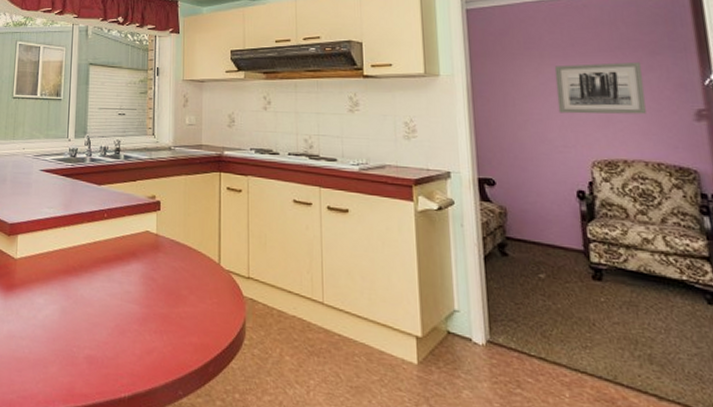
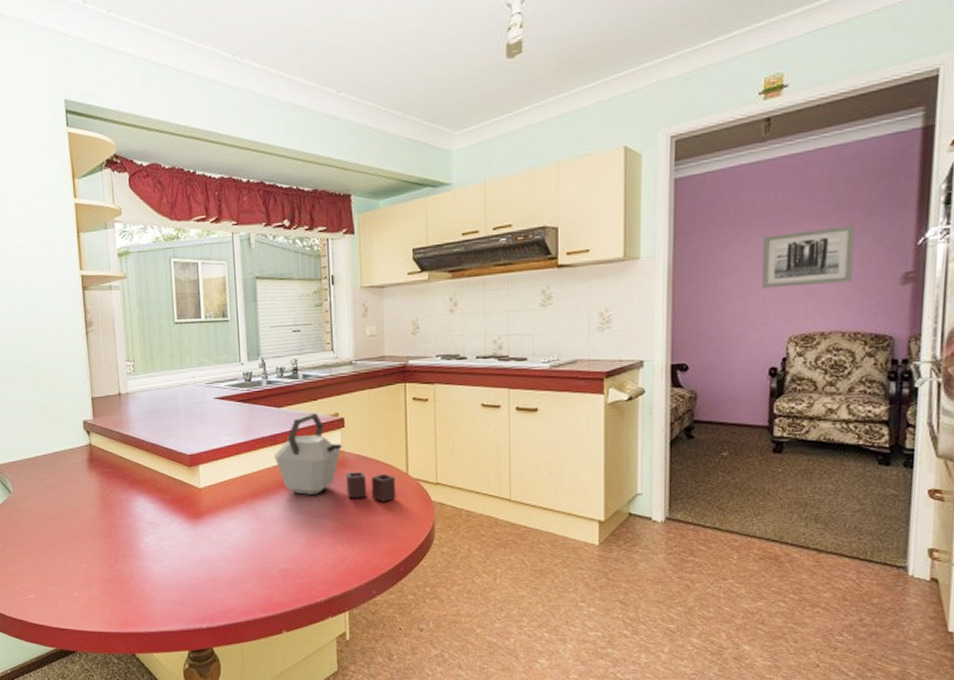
kettle: none [91,192,208,292] -> present [274,412,397,502]

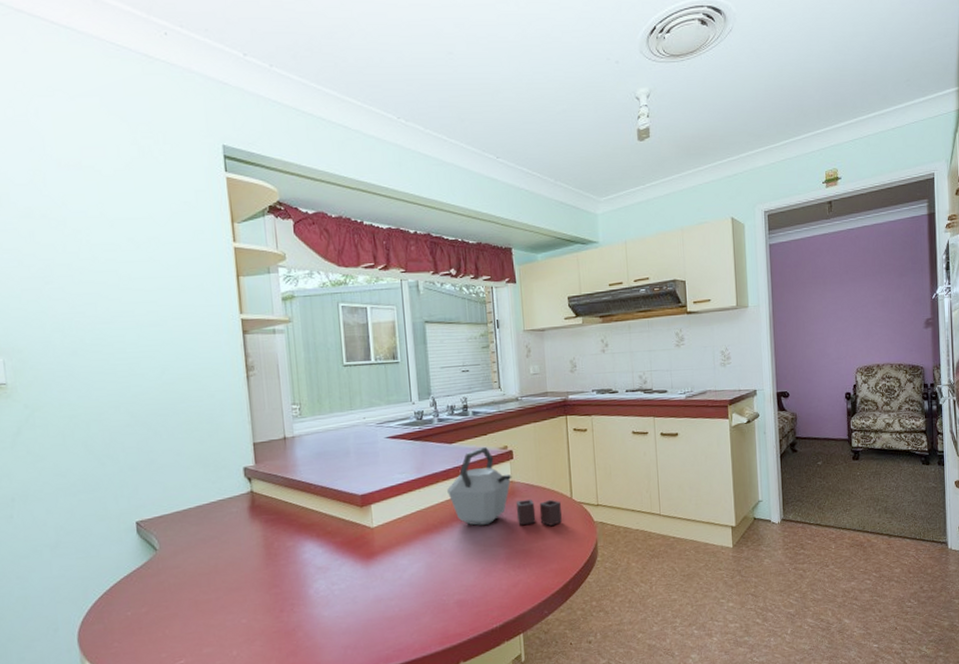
wall art: present [761,224,856,289] -> none [833,283,895,331]

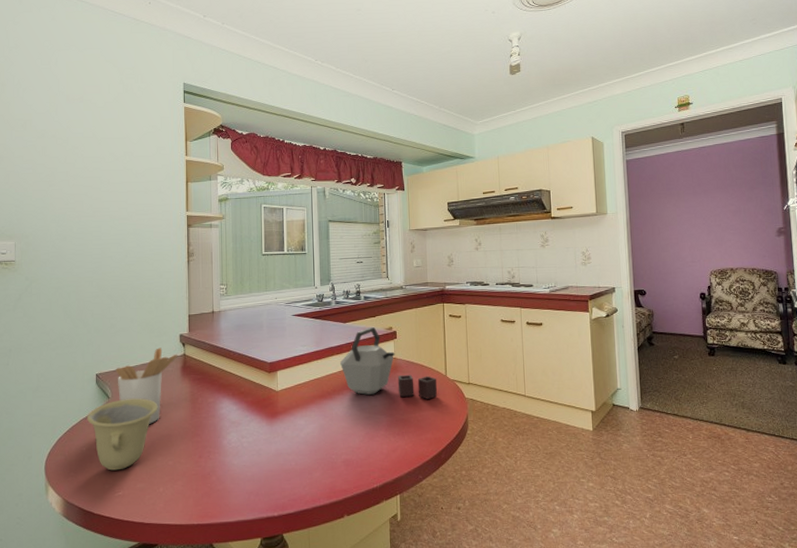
cup: none [129,547,222,636] -> present [87,398,158,471]
utensil holder: none [162,485,244,578] -> present [116,347,178,424]

